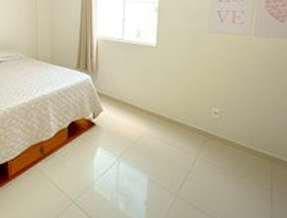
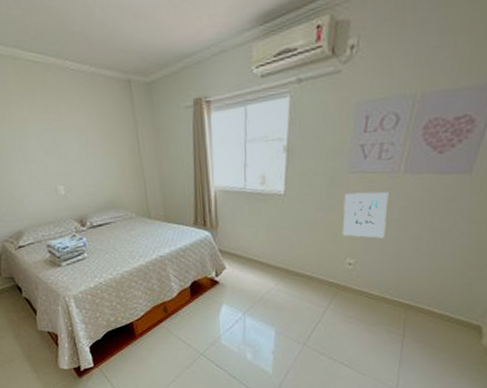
picture frame: none [206,49,245,91] -> present [342,191,389,239]

